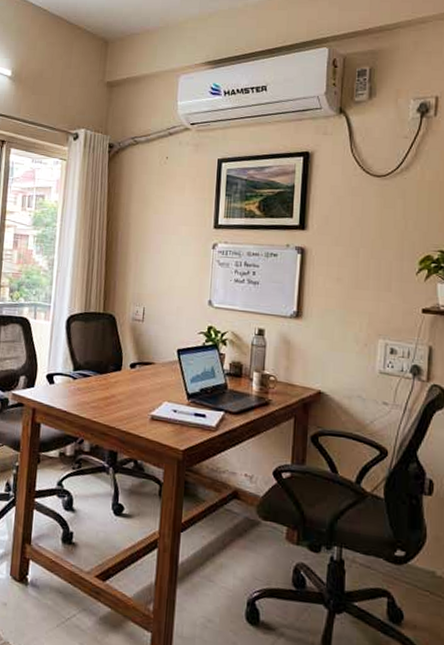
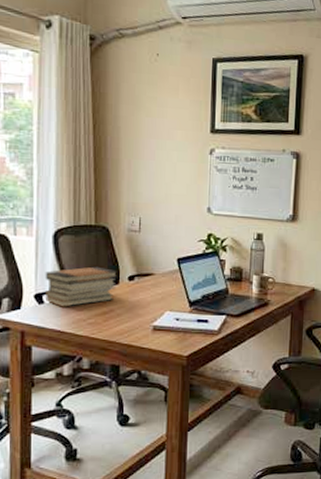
book stack: none [55,352,122,389] -> present [45,266,118,307]

